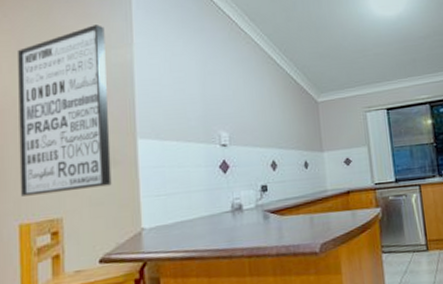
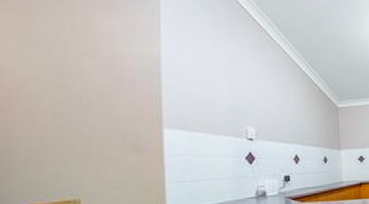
wall art: present [17,25,112,196] -> none [27,15,135,178]

